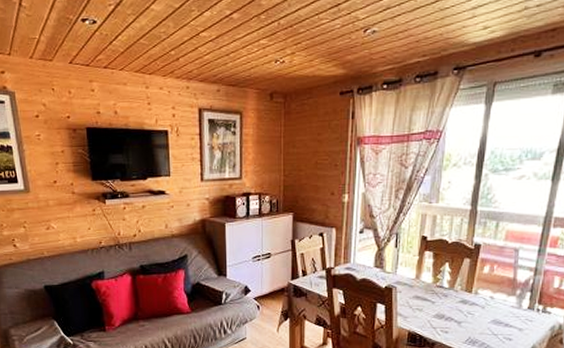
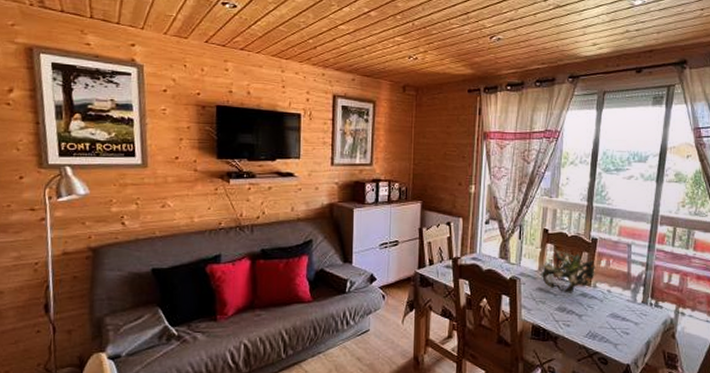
cut plant: none [418,255,479,301] -> present [541,248,596,293]

